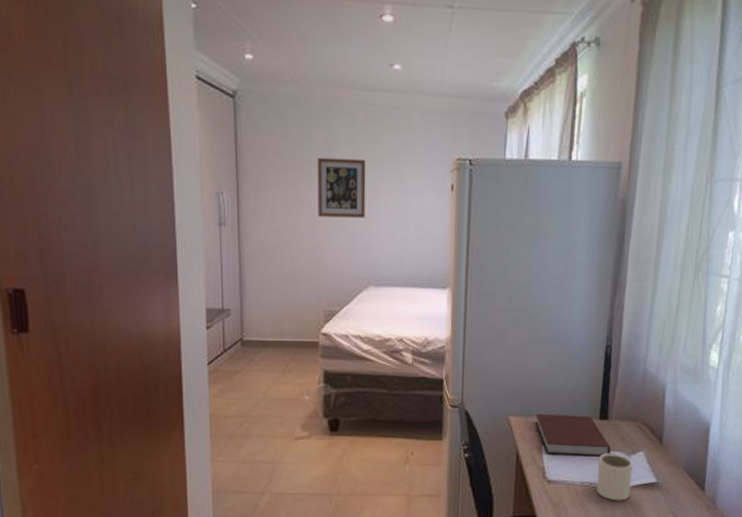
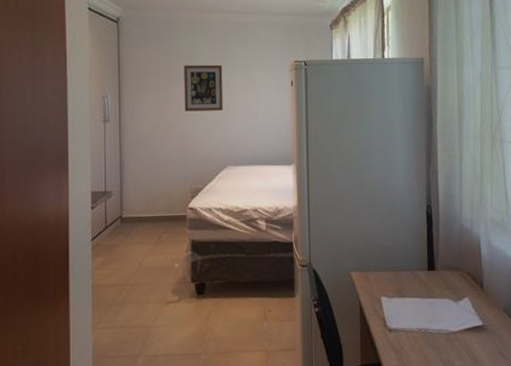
notebook: present [535,413,611,457] -> none [373,268,441,305]
mug: present [596,454,634,501] -> none [431,301,462,345]

